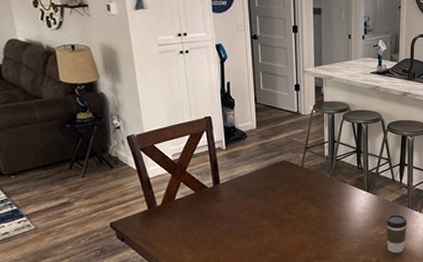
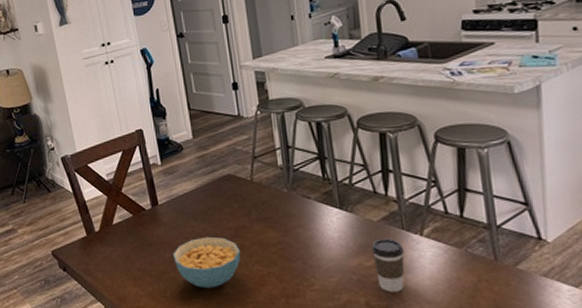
cereal bowl: none [229,211,286,254] -> present [172,236,241,289]

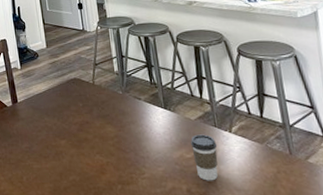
cereal bowl: present [172,236,241,289] -> none [28,130,85,175]

